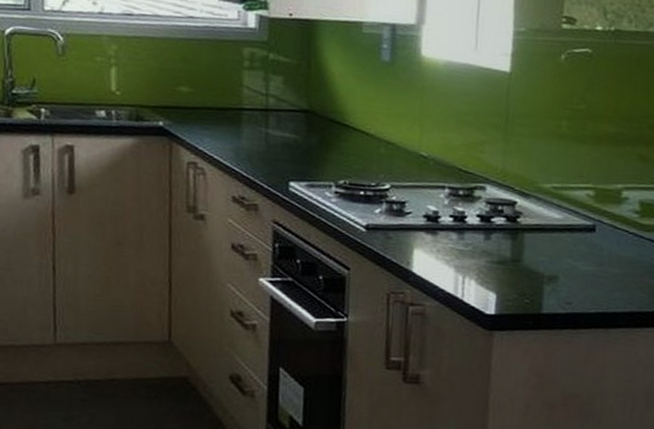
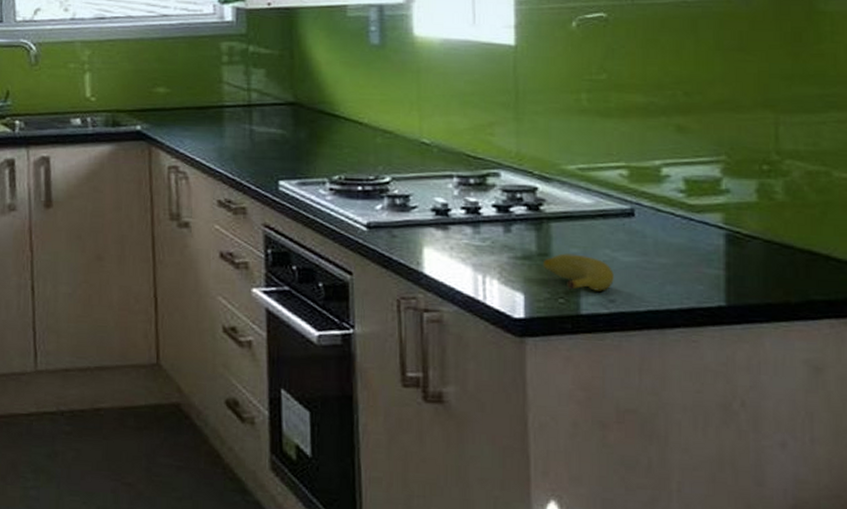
banana: none [514,260,573,295] -> present [542,253,615,291]

